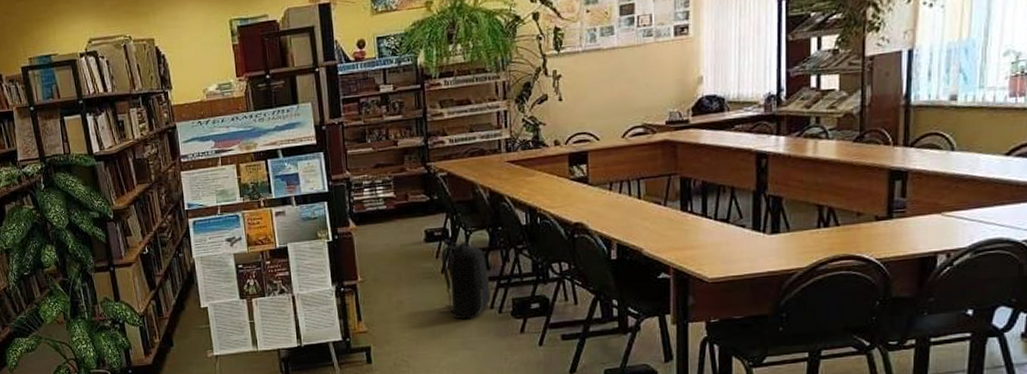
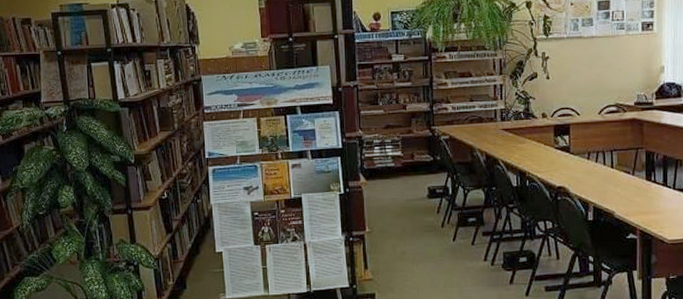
backpack: present [439,241,491,320] -> none [438,199,484,270]

